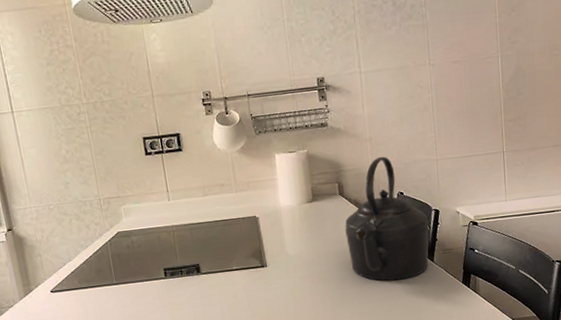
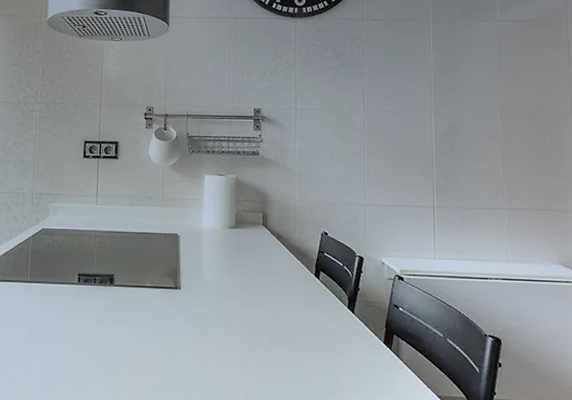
kettle: present [345,156,430,281] -> none [265,192,352,328]

